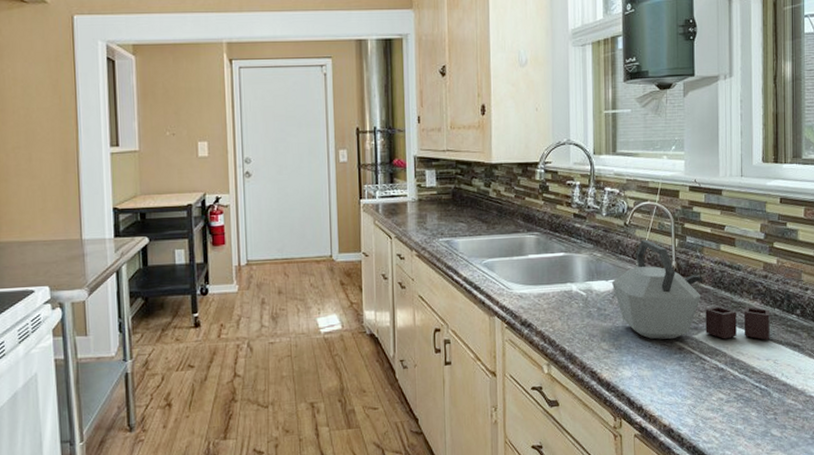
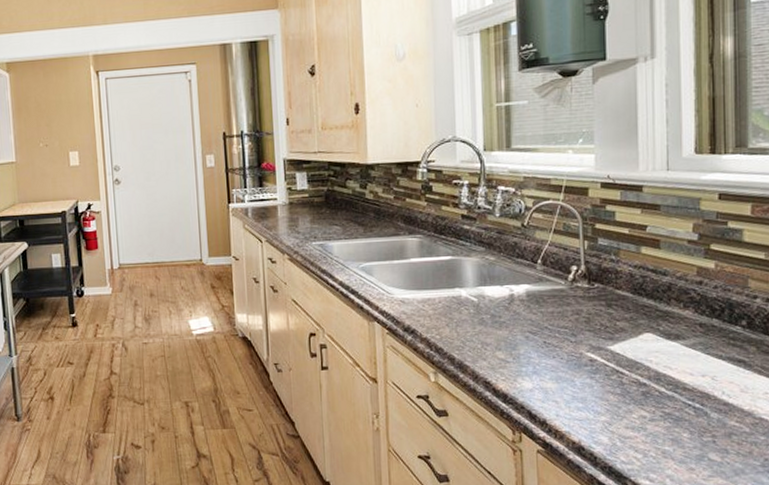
kettle: present [612,239,770,340] -> none [508,241,706,354]

